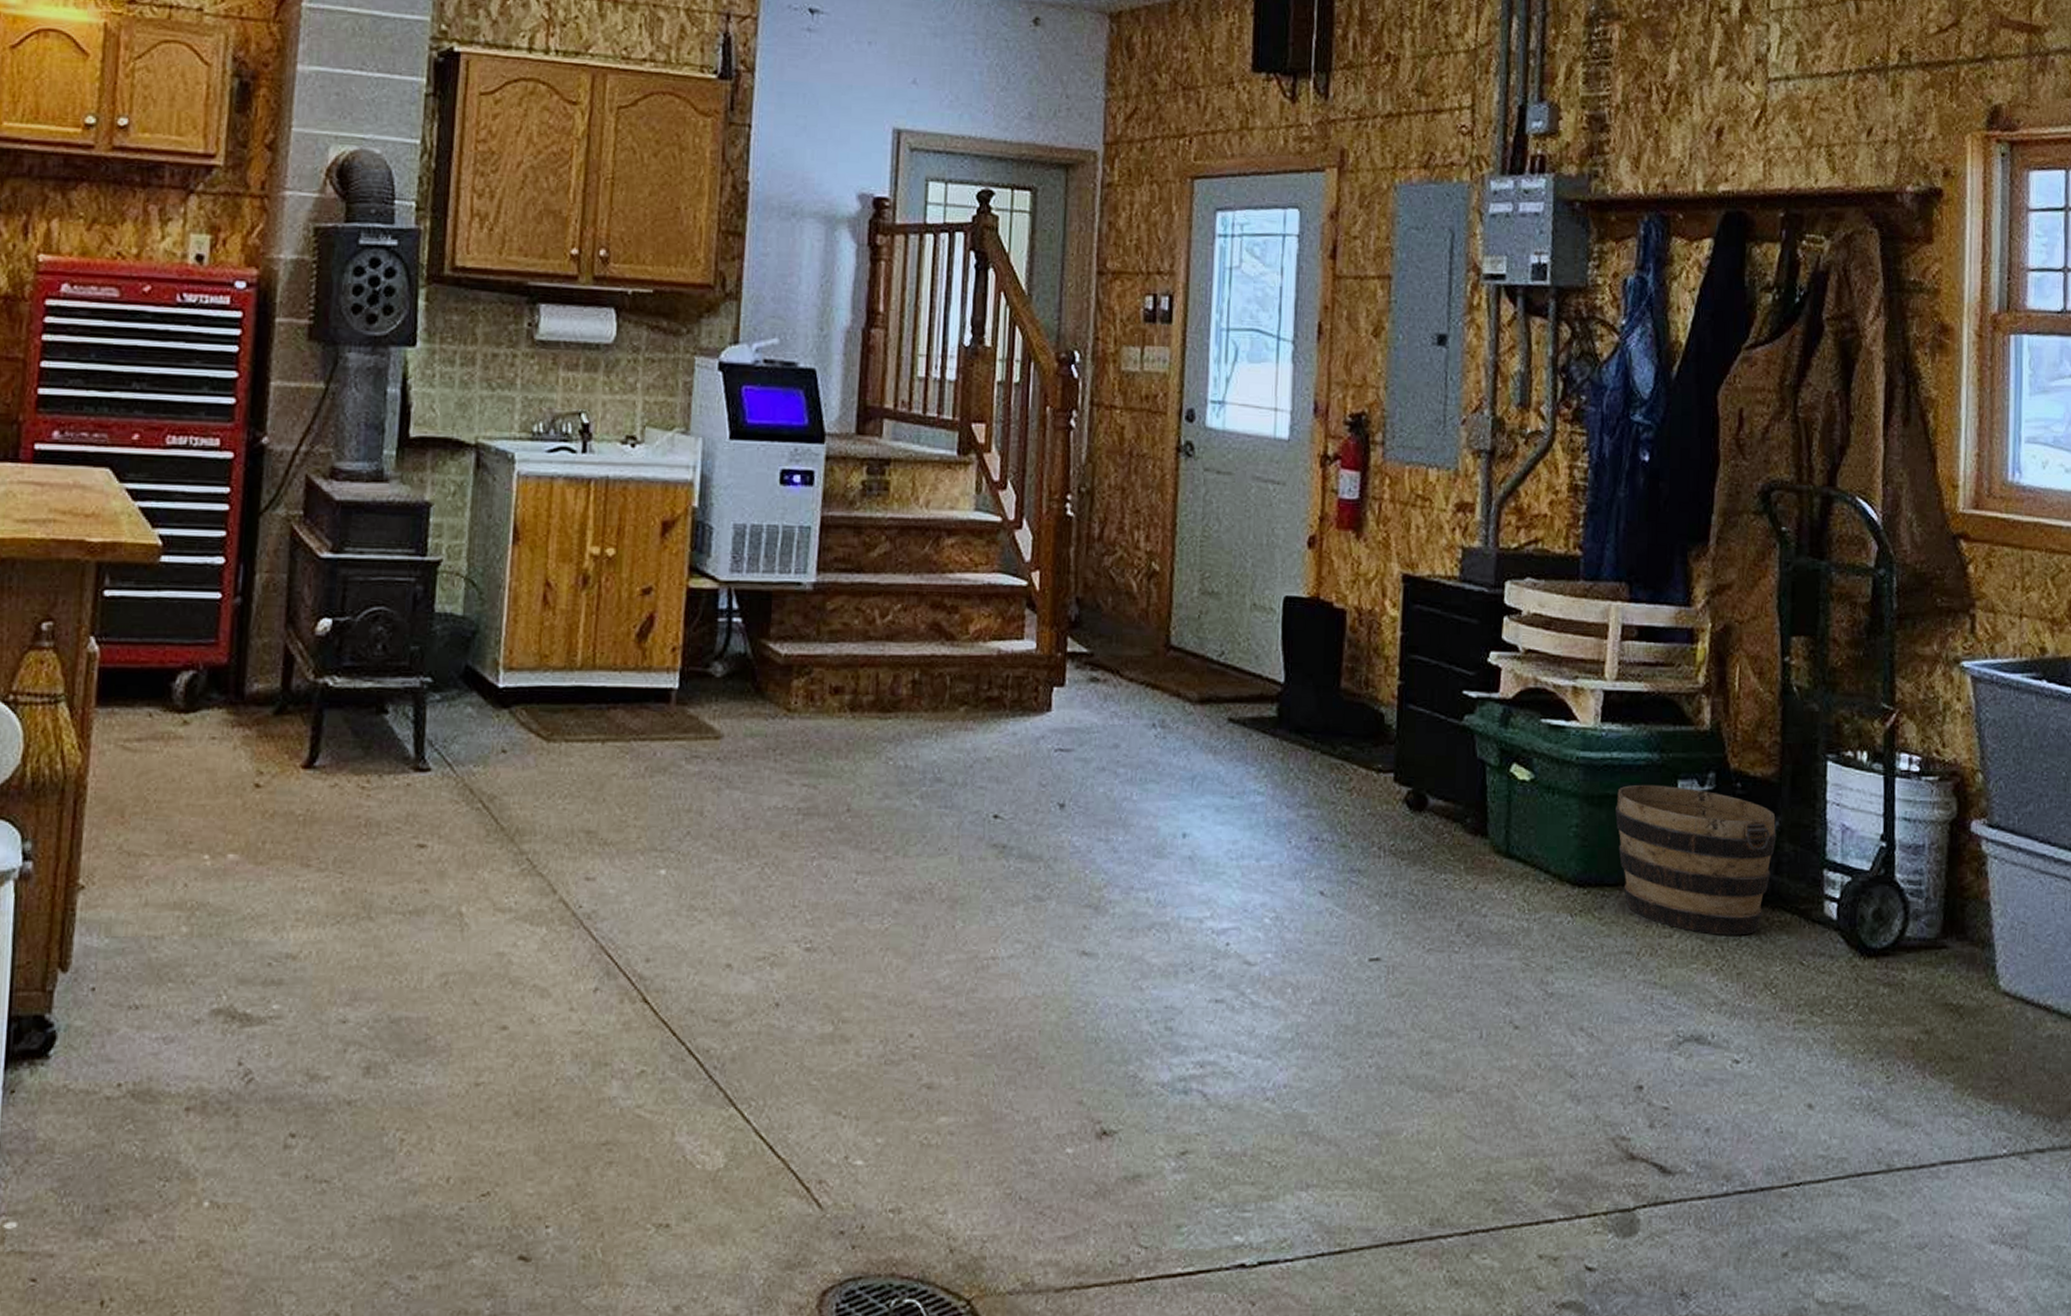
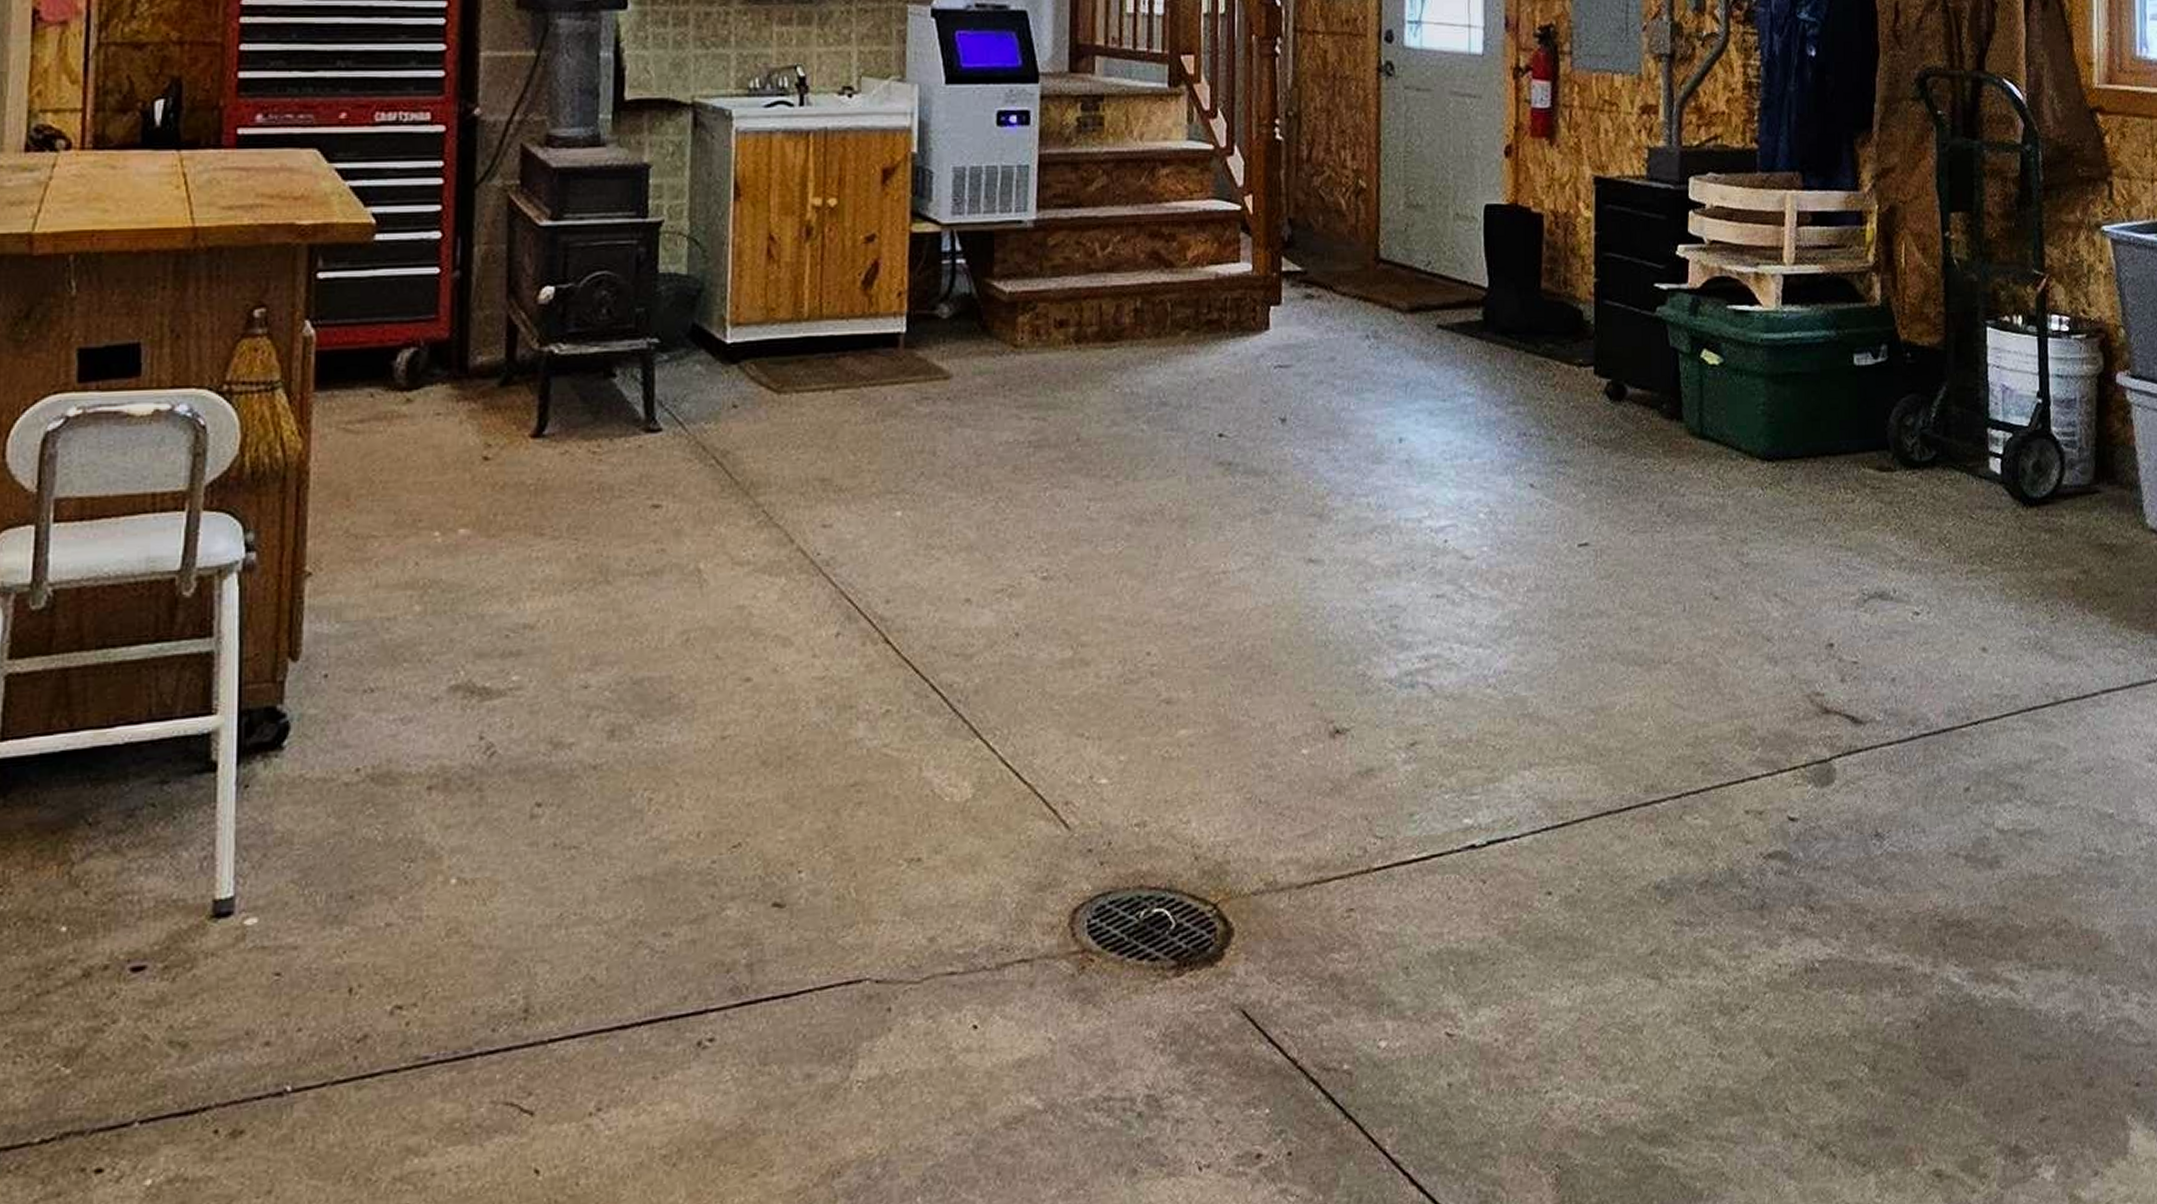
bucket: present [1615,784,1777,936] -> none [1798,360,1944,497]

